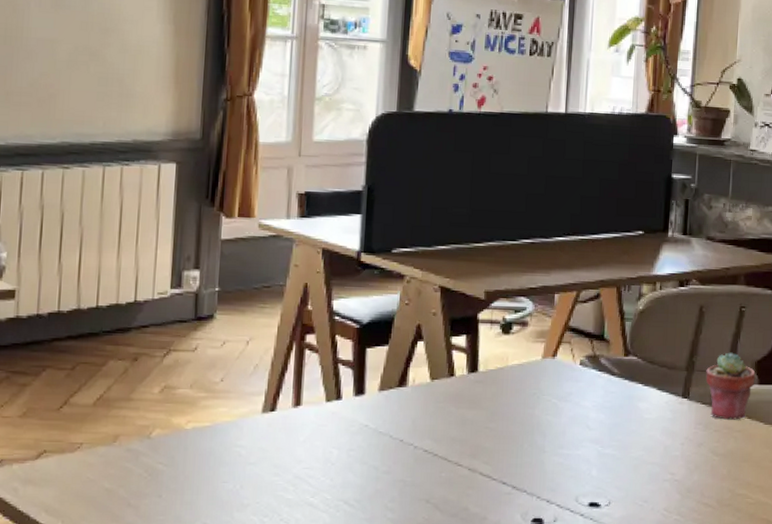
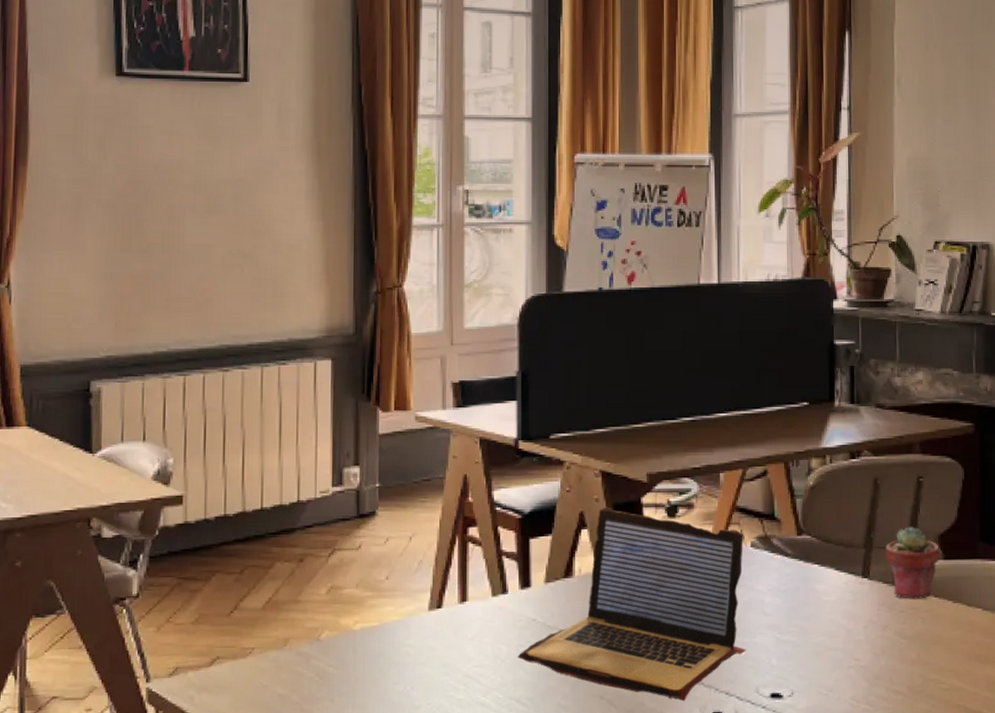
laptop: none [347,321,573,507] -> present [517,507,746,701]

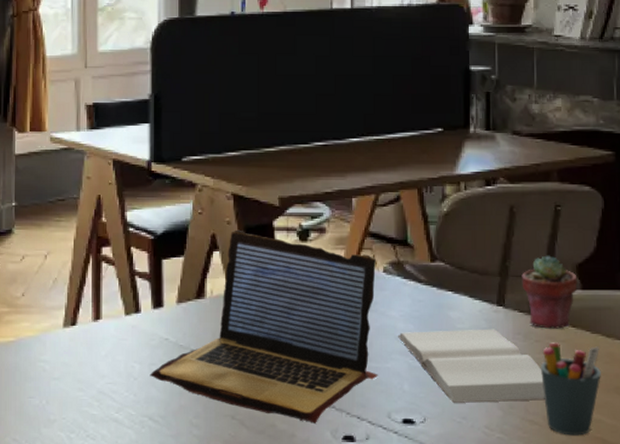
book: none [764,600,909,676] -> present [397,329,545,403]
pen holder: none [904,612,963,704] -> present [540,342,601,436]

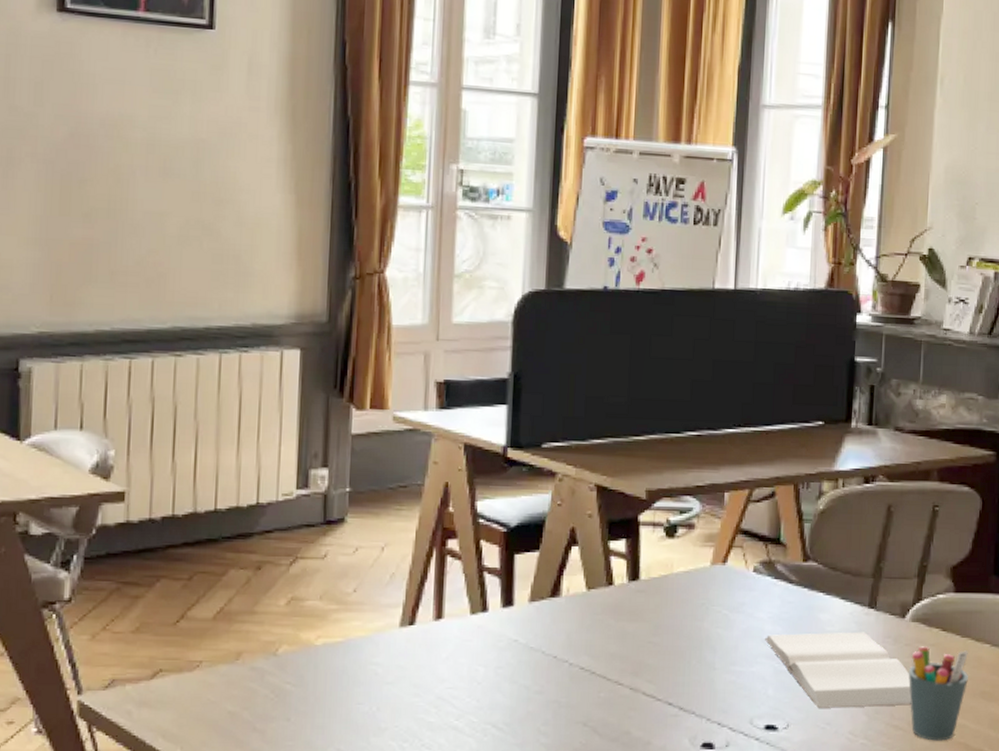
laptop: present [150,229,378,423] -> none [495,523,746,730]
potted succulent: present [521,255,578,329] -> none [895,557,951,632]

